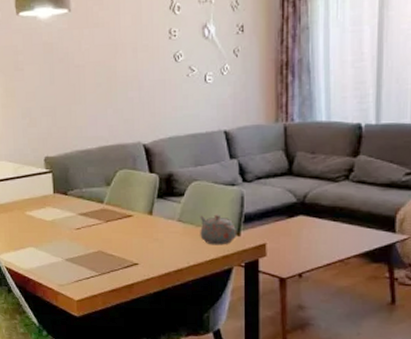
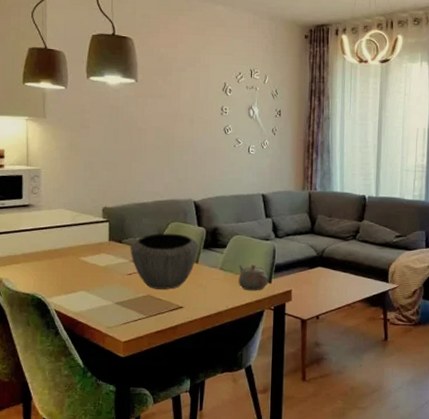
bowl: none [76,182,152,245] -> present [130,233,199,289]

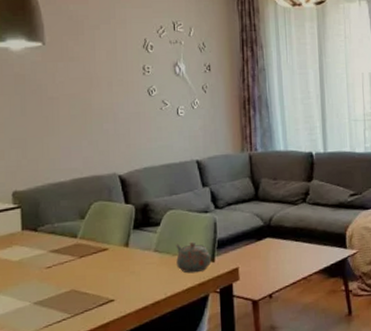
bowl: present [130,233,199,289] -> none [47,214,128,282]

